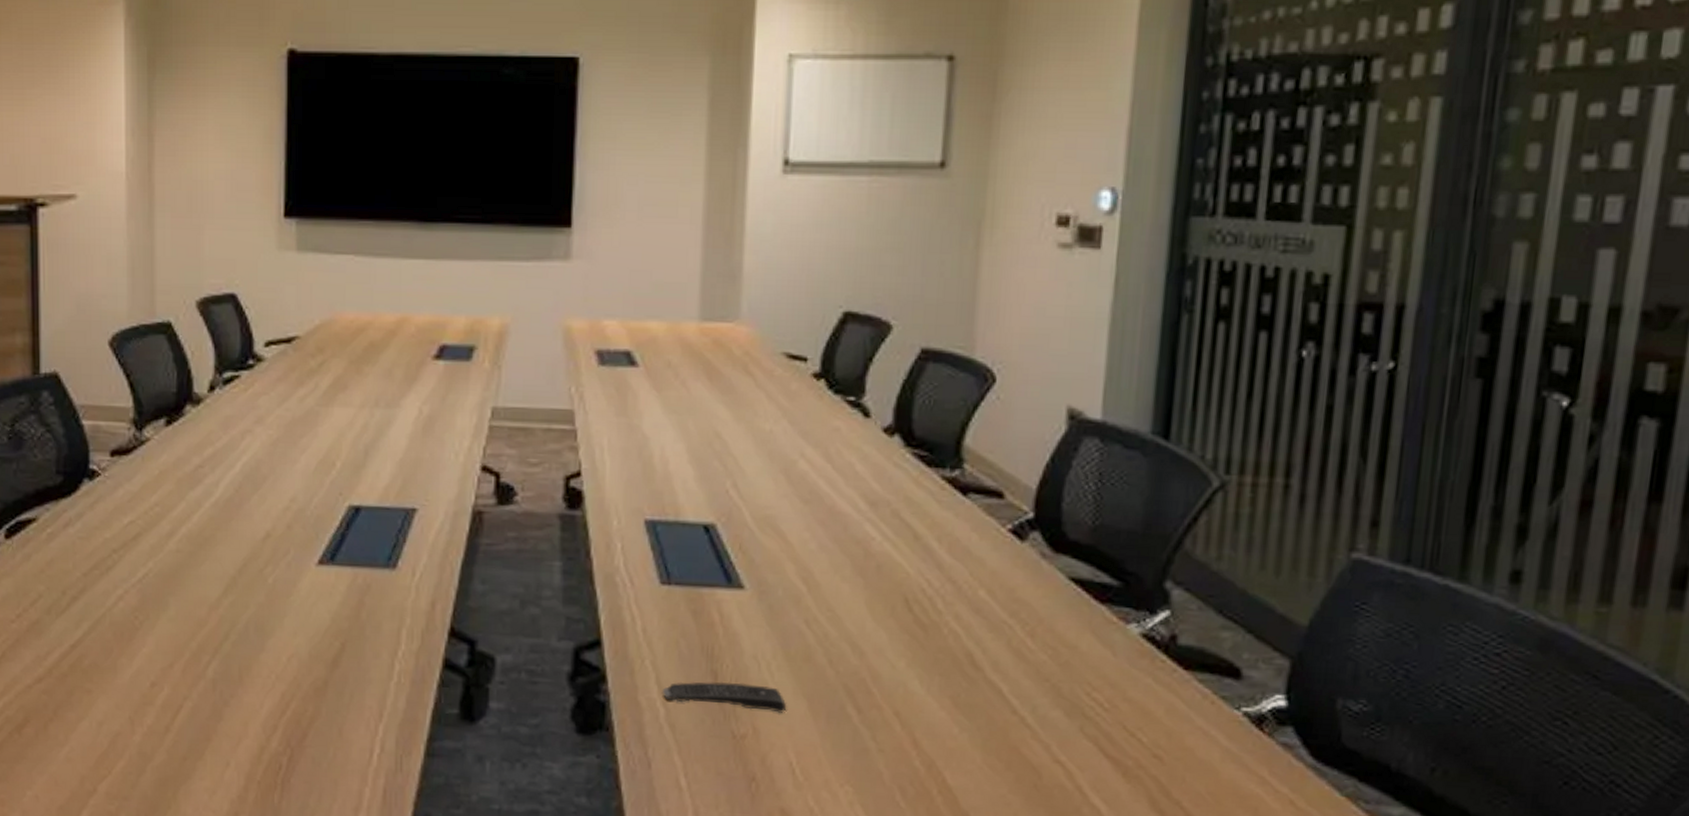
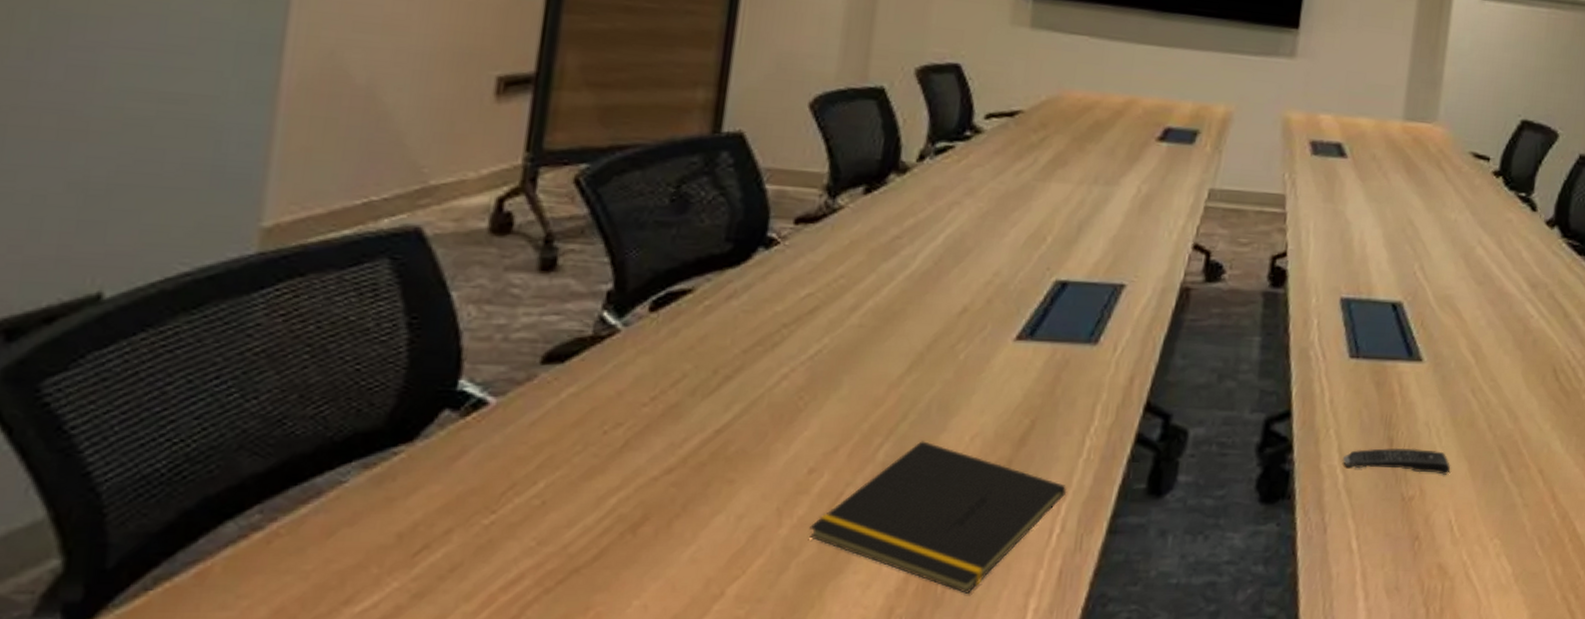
notepad: none [158,660,382,805] -> present [809,441,1067,594]

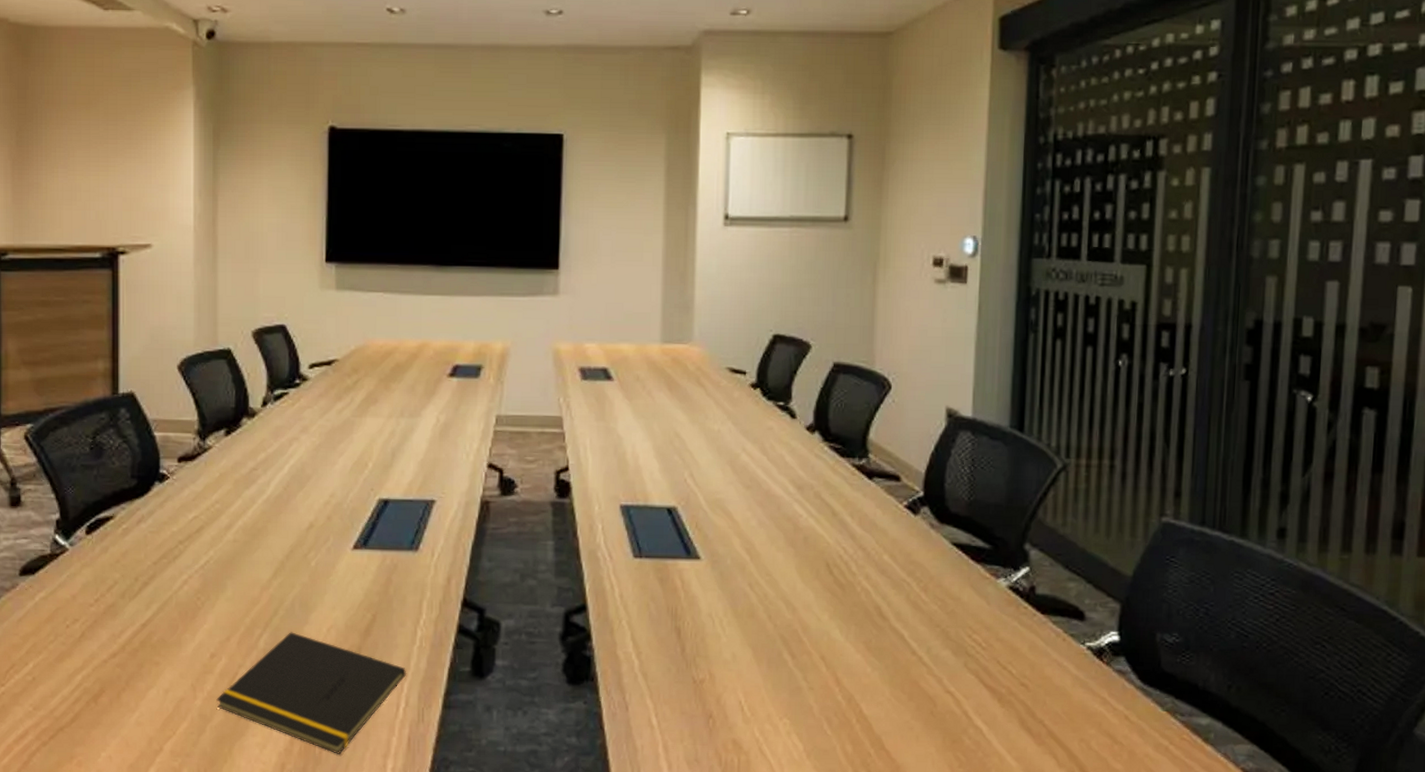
remote control: present [1342,447,1451,475] -> none [636,636,736,661]

